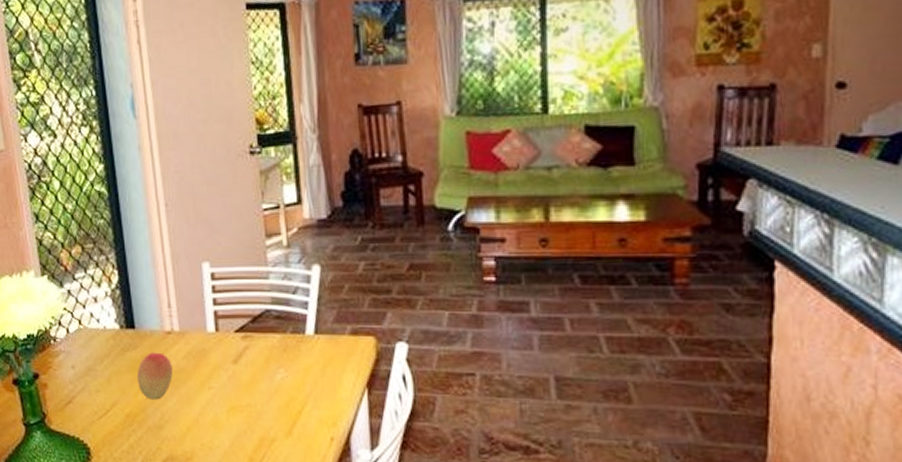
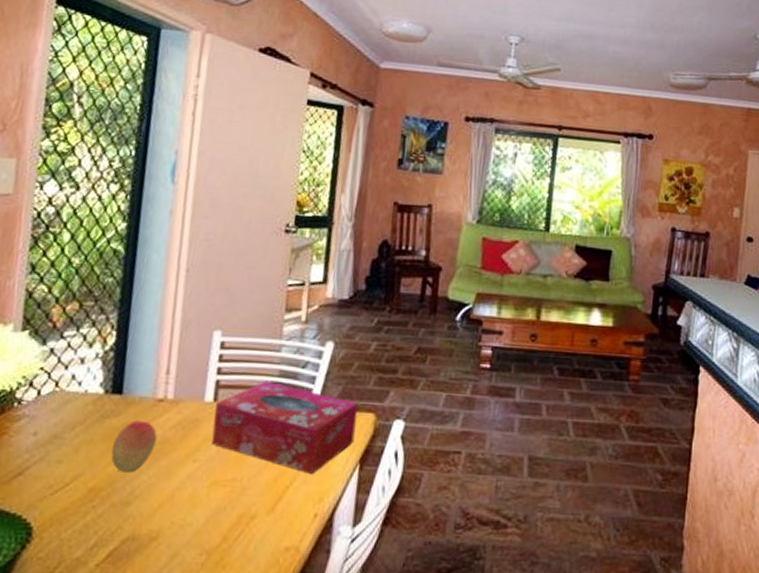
tissue box: none [219,308,358,399] -> present [211,380,358,474]

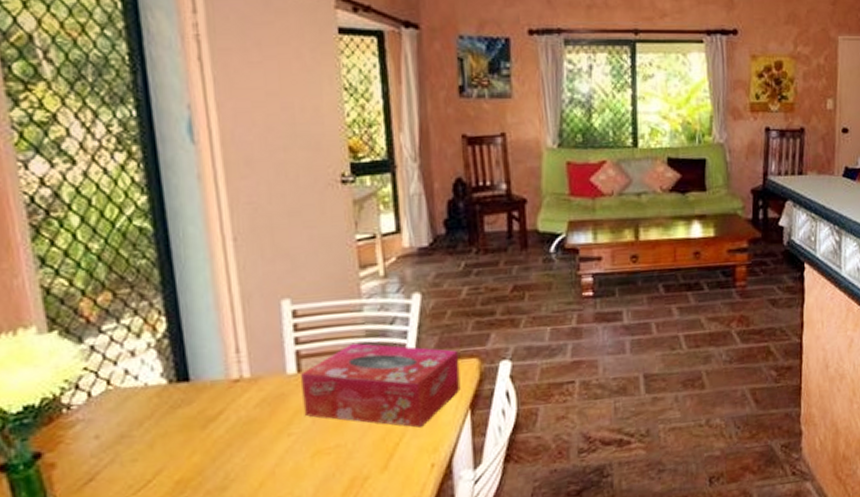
fruit: present [111,420,157,473] -> none [191,404,241,459]

